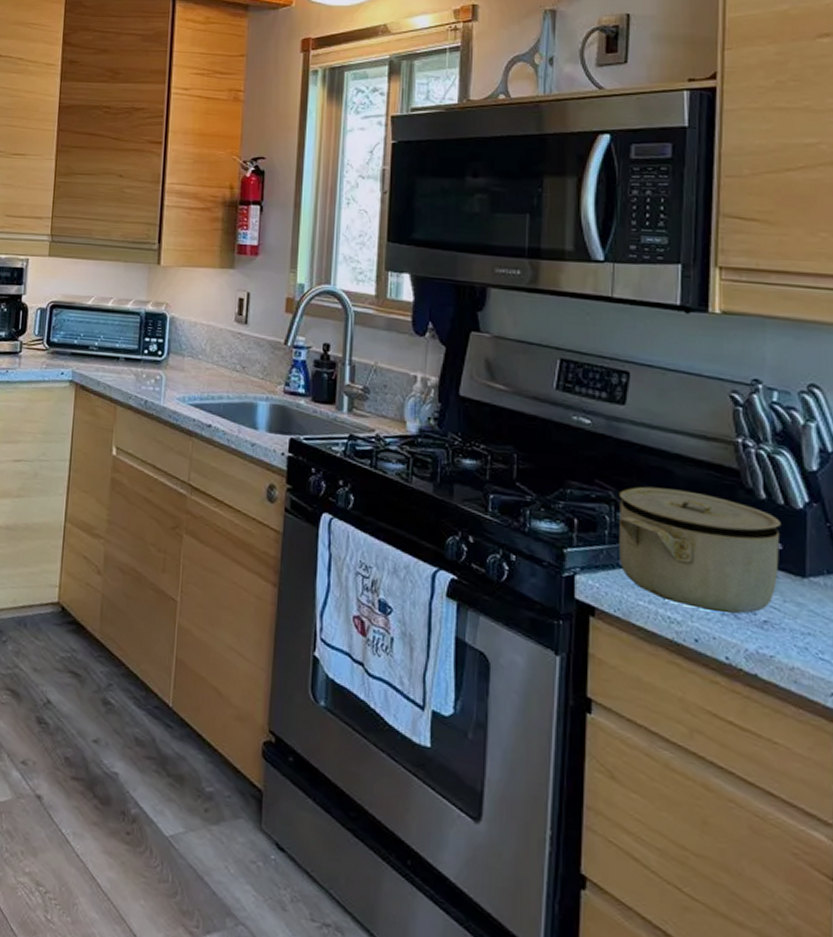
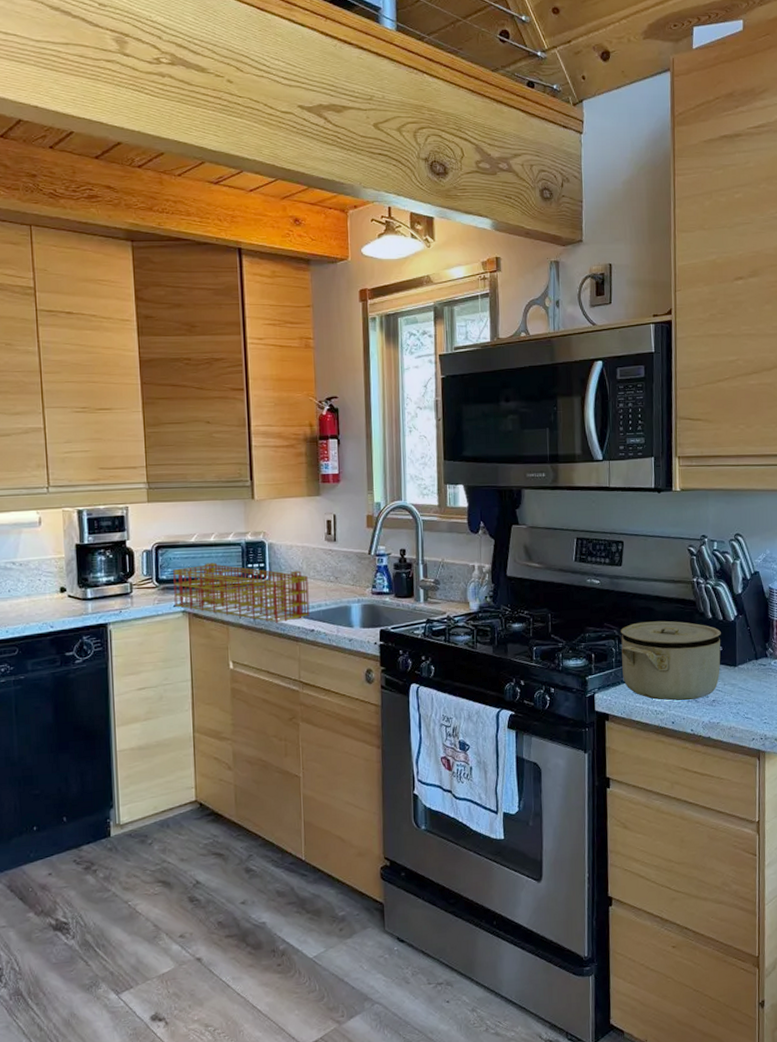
dish rack: none [62,330,211,411] -> present [173,562,310,623]

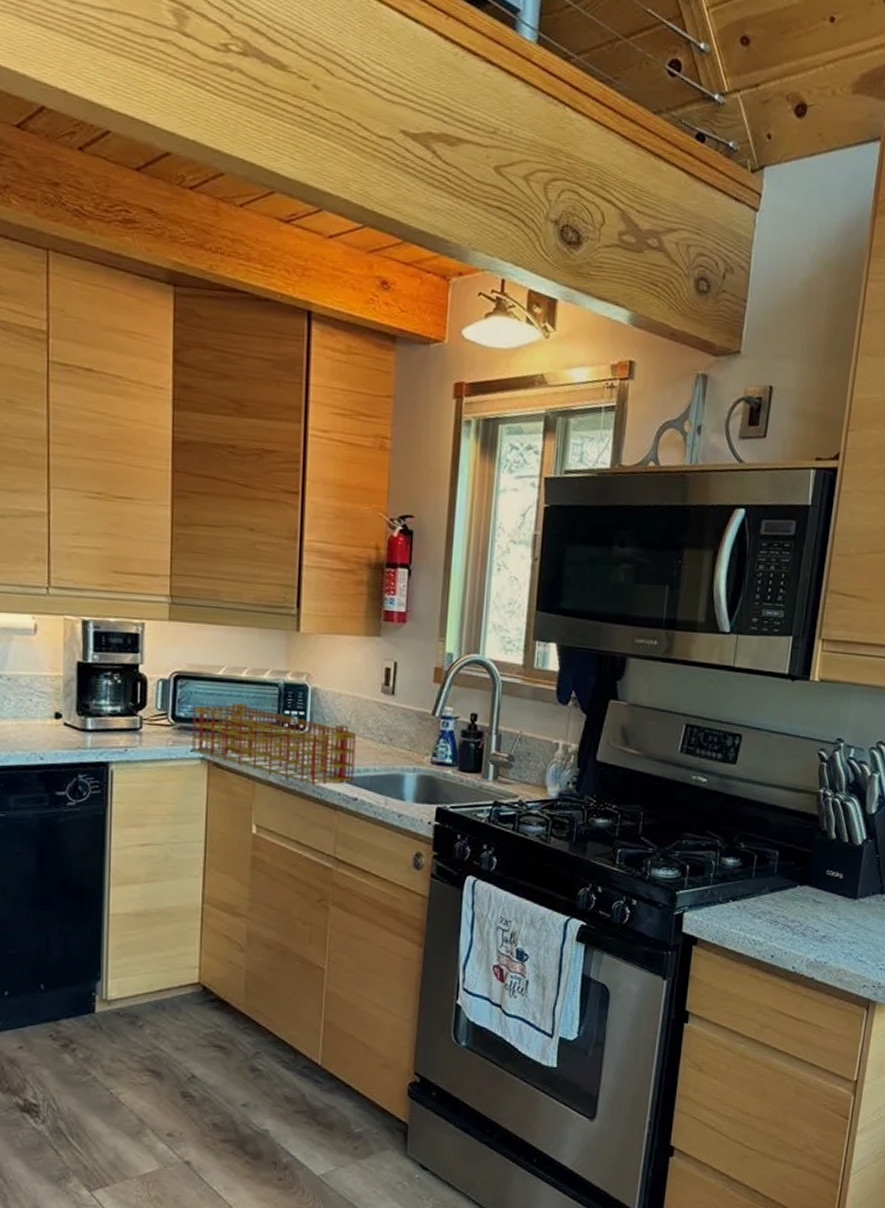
cooking pot: present [621,620,721,701] -> none [720,834,844,933]

